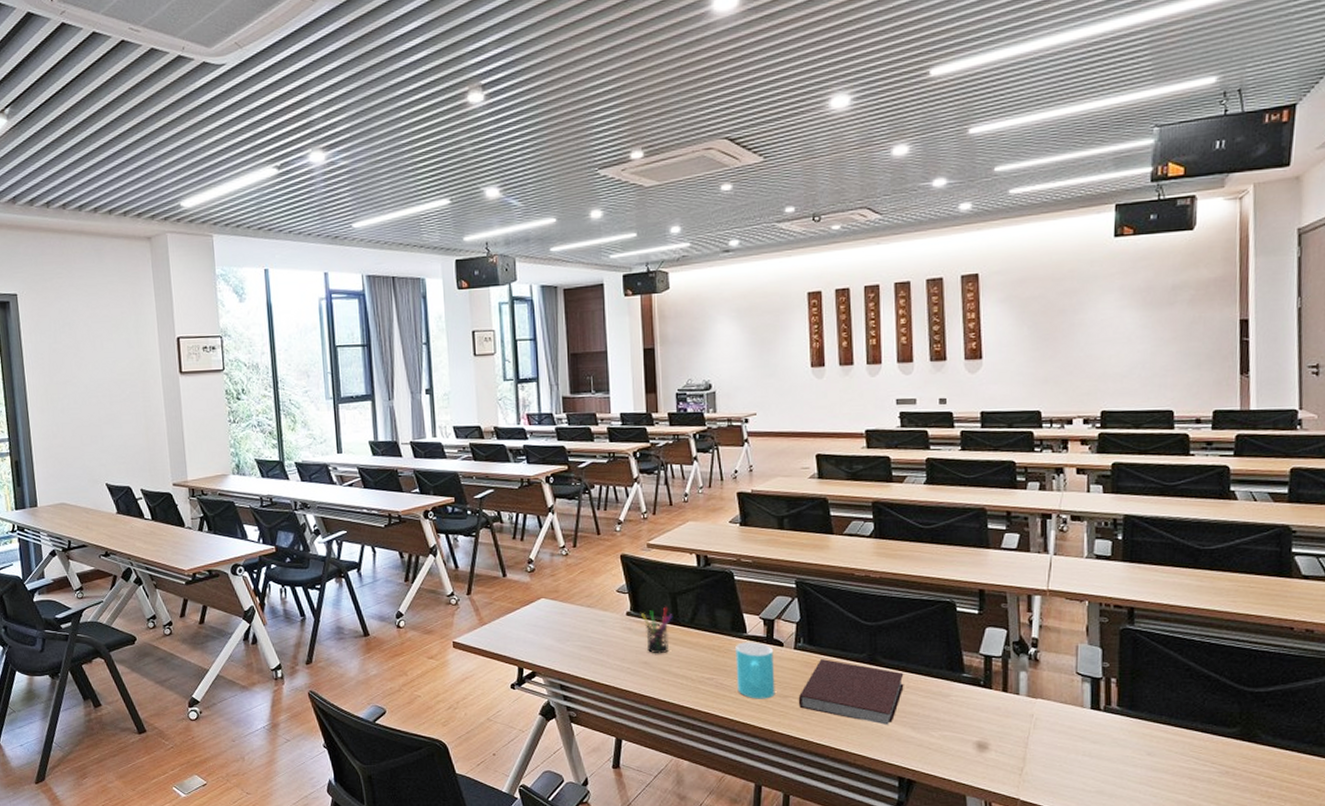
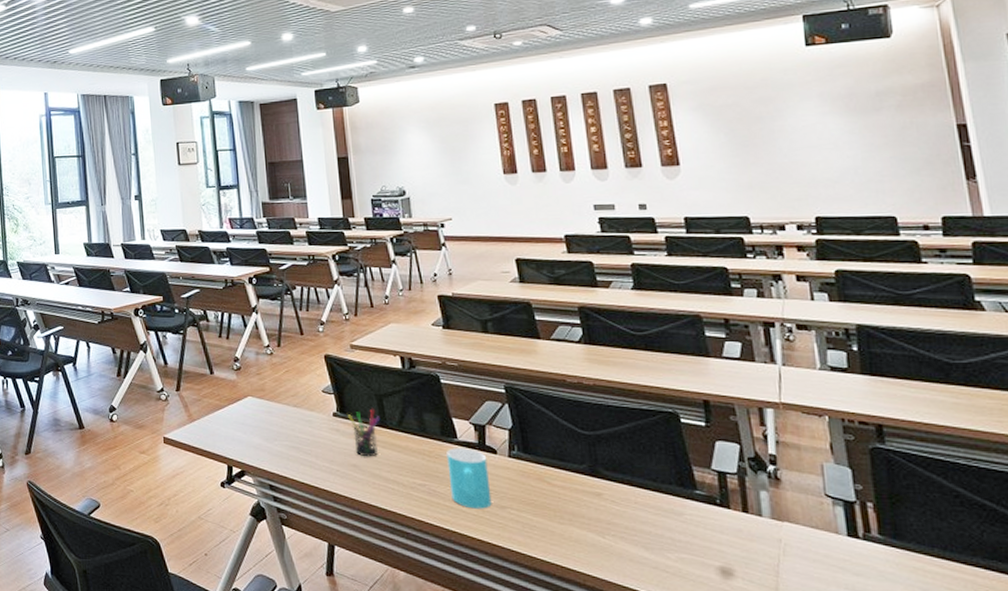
notebook: present [798,659,904,725] -> none [516,469,631,543]

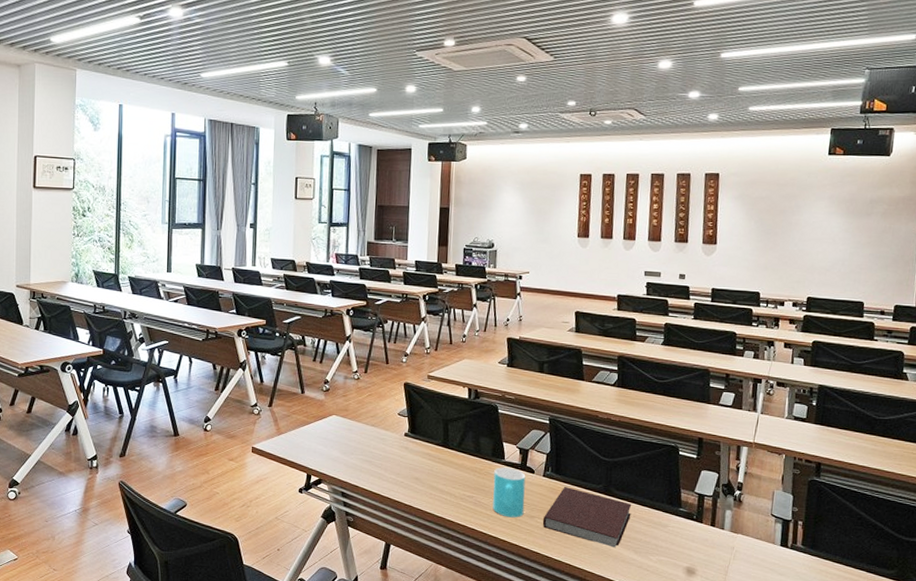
pen holder: present [348,409,381,457] -> none [417,431,444,472]
notebook: none [516,469,631,543] -> present [542,487,632,548]

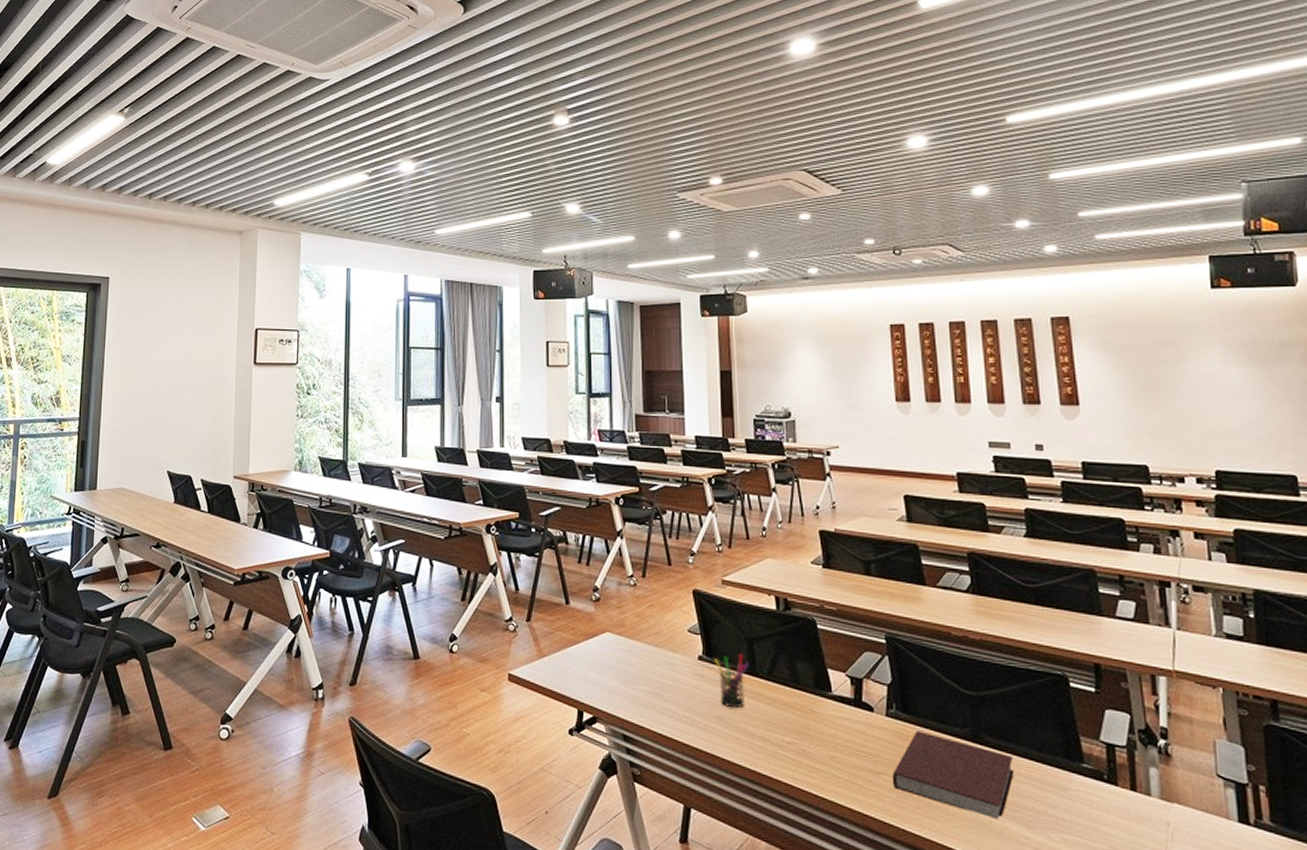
pen holder: none [417,431,444,472] -> present [715,654,750,709]
cup: present [492,467,526,518] -> none [819,703,866,774]

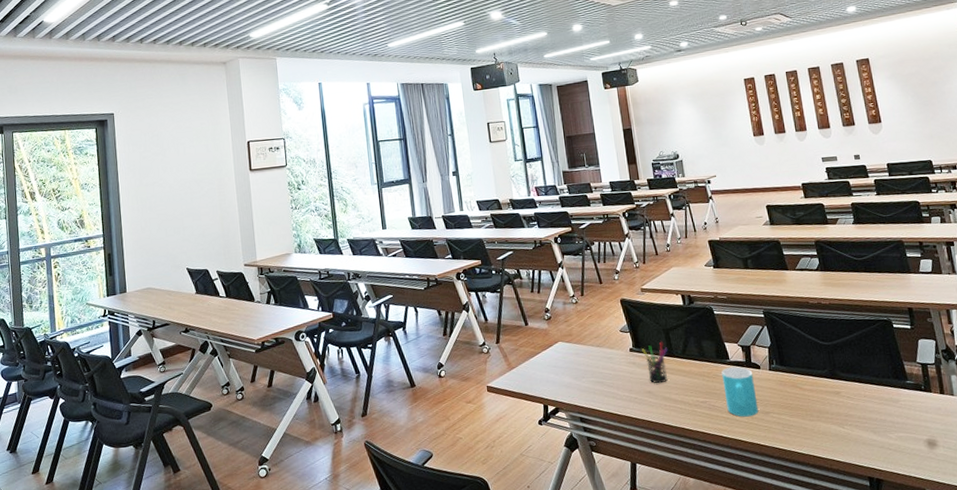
cup: none [819,703,866,774] -> present [721,366,759,417]
notebook: present [892,731,1014,819] -> none [777,377,862,431]

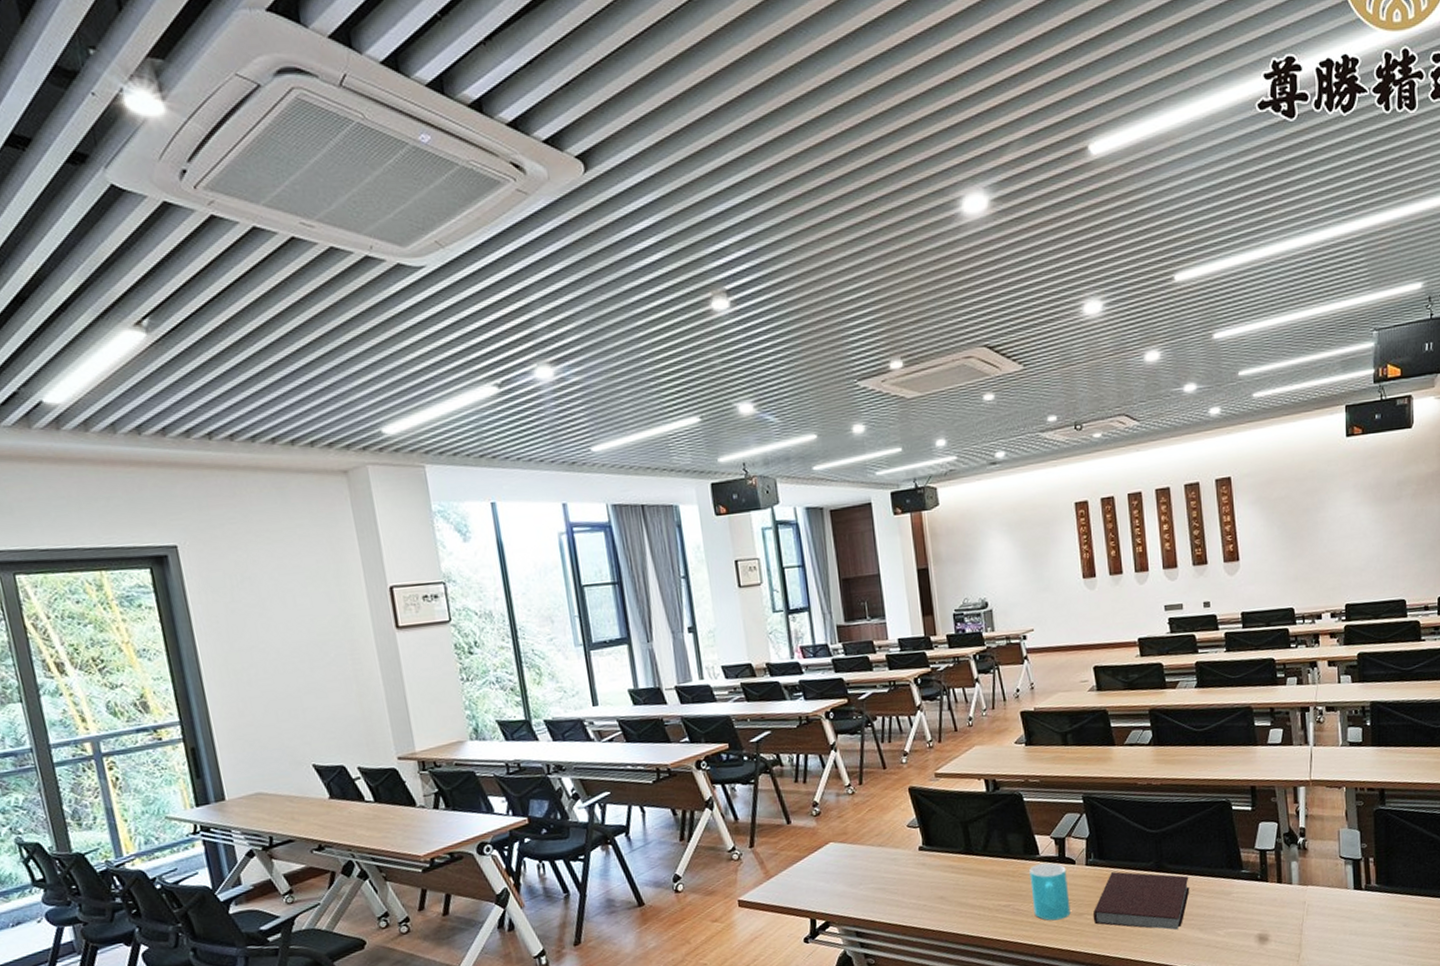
pen holder: present [642,342,668,384] -> none [934,837,966,887]
notebook: none [777,377,862,431] -> present [1092,871,1190,930]

